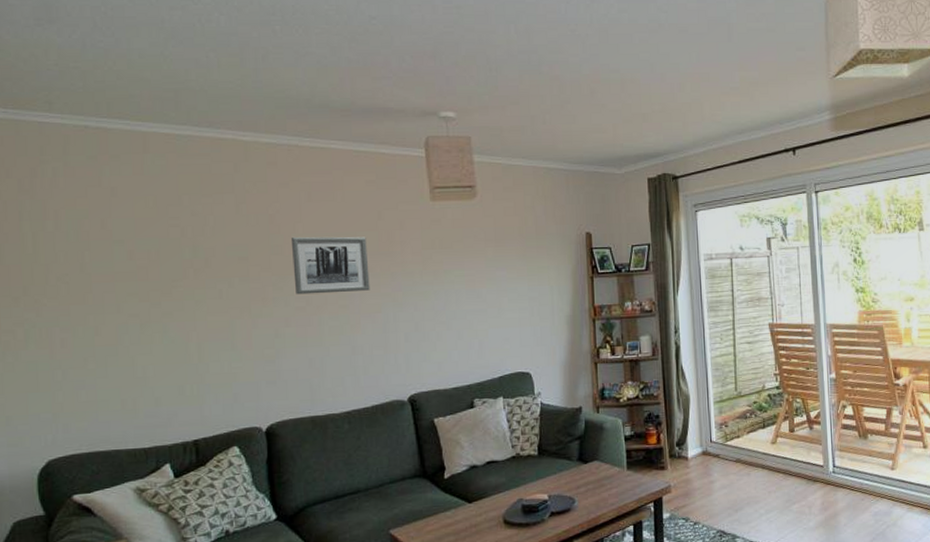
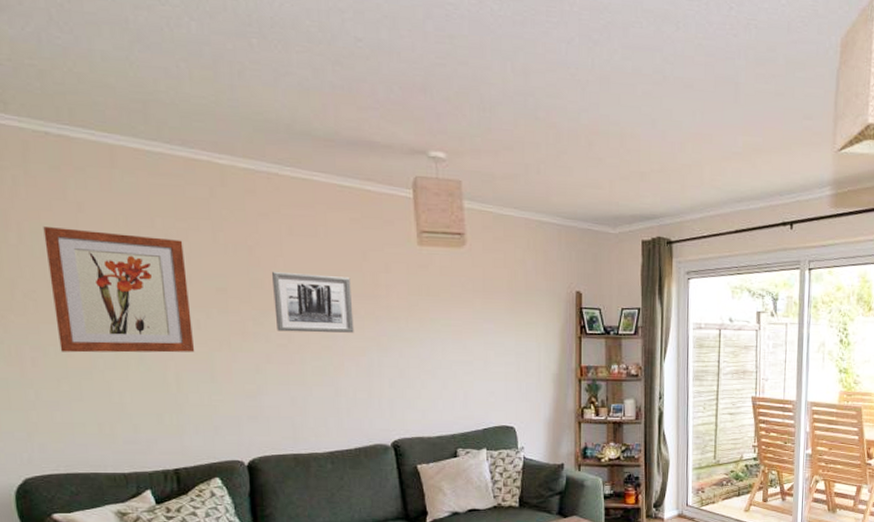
wall art: none [78,212,217,331] -> present [43,227,195,353]

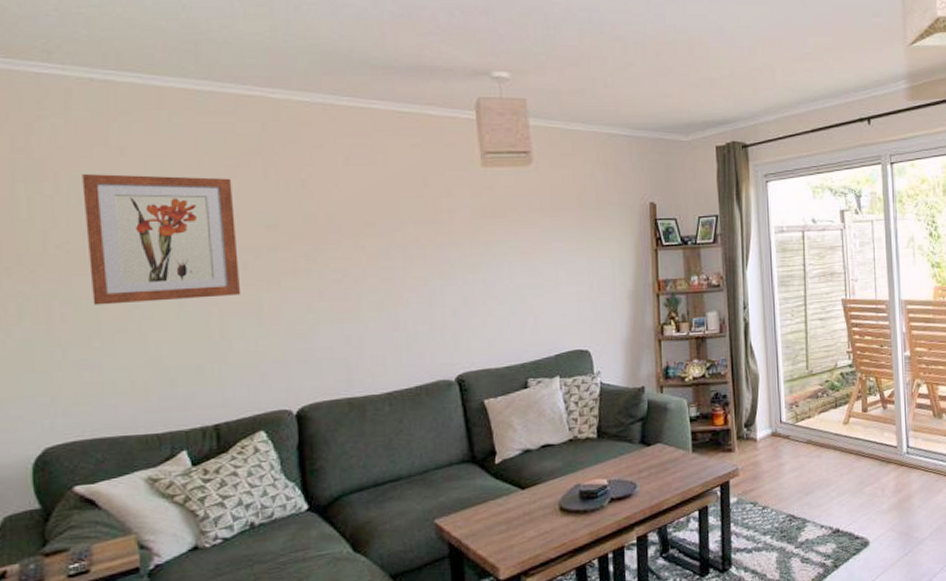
wall art: present [271,271,354,333] -> none [325,203,414,266]

